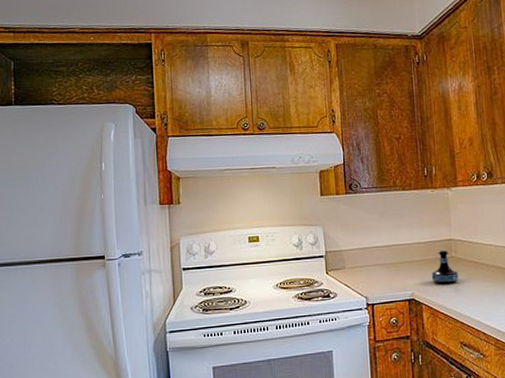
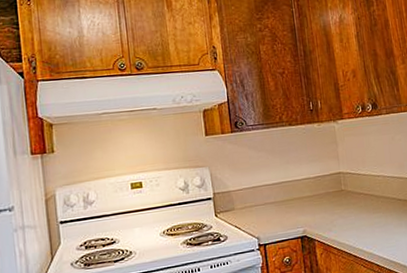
tequila bottle: present [431,250,459,285] -> none [322,183,350,219]

